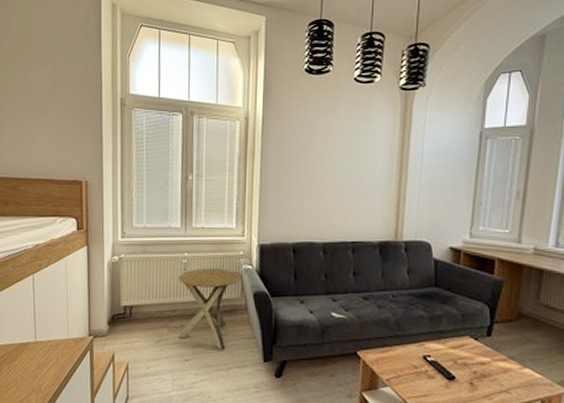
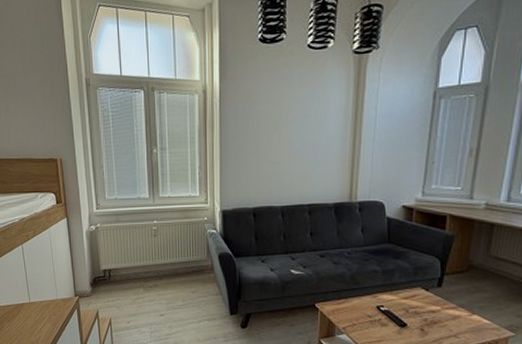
side table: present [177,267,244,350] -> none [149,233,209,305]

